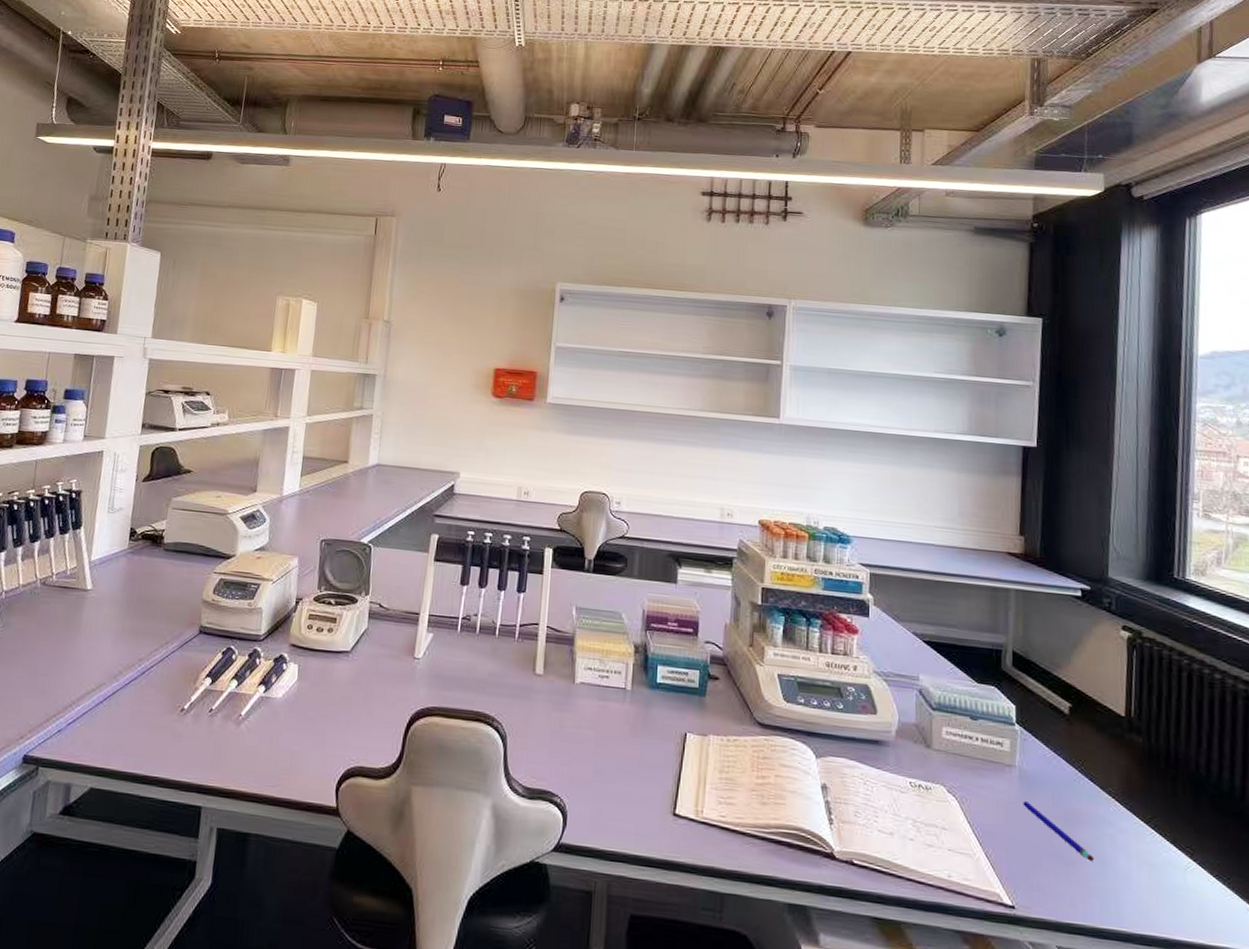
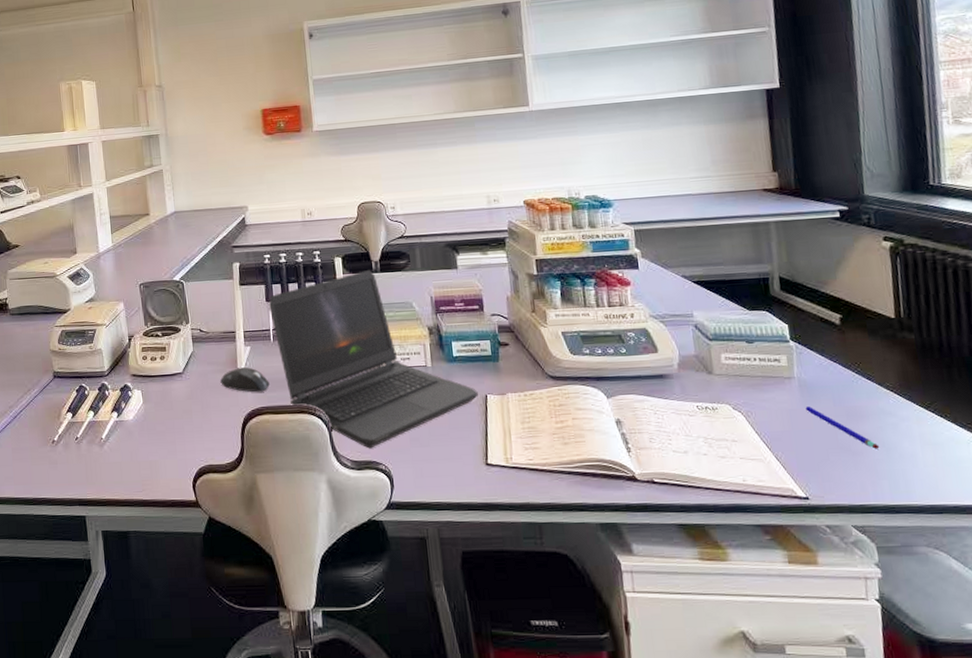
mouse: none [391,656,447,689] -> present [220,367,270,392]
laptop computer: none [462,567,677,776] -> present [268,269,478,449]

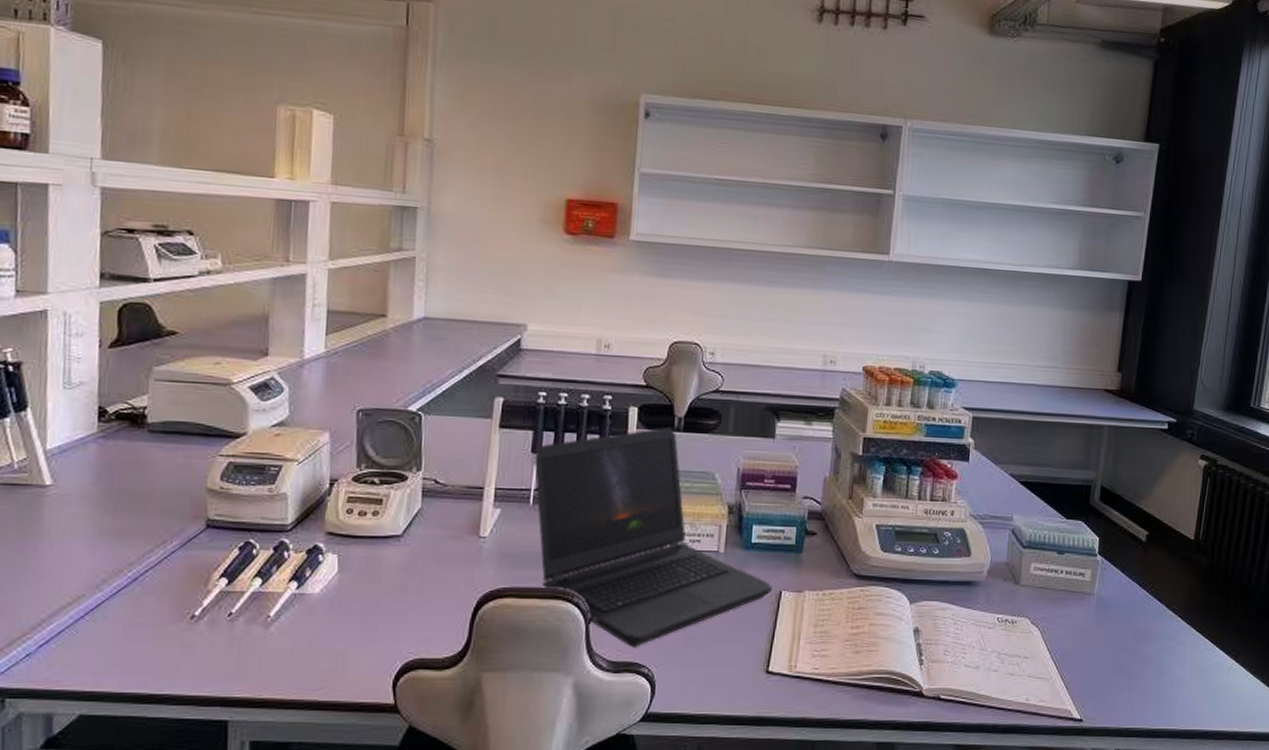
mouse: present [220,367,270,392] -> none [453,535,519,569]
pen: present [805,406,880,449] -> none [1098,625,1155,672]

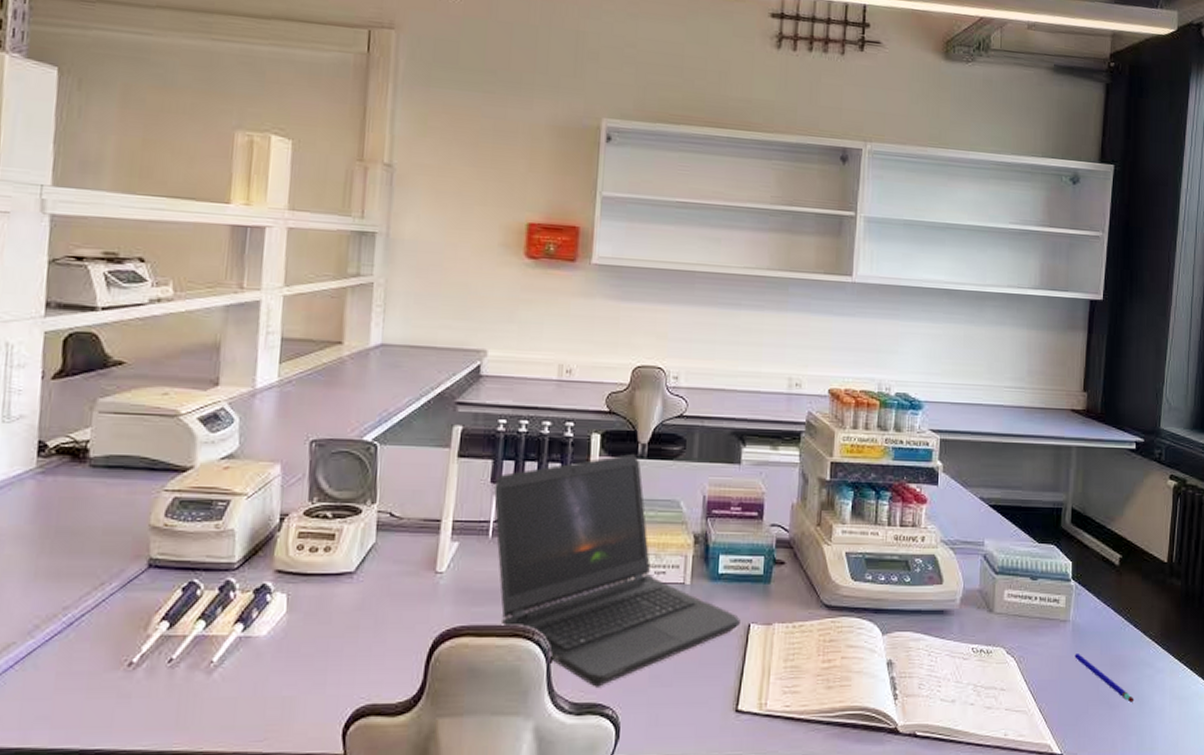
pen: none [1098,625,1155,672] -> present [1074,654,1134,703]

